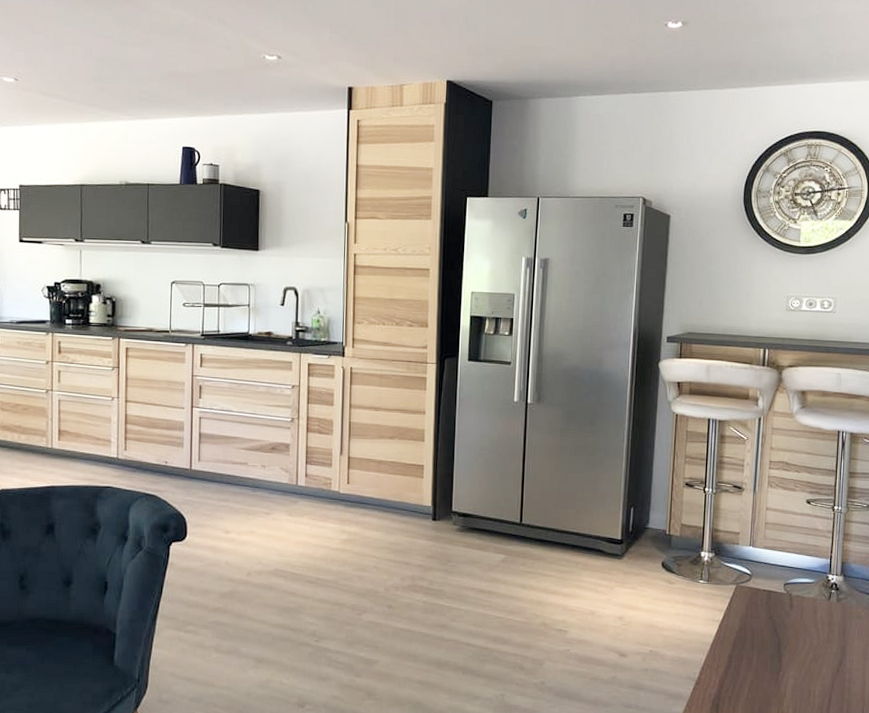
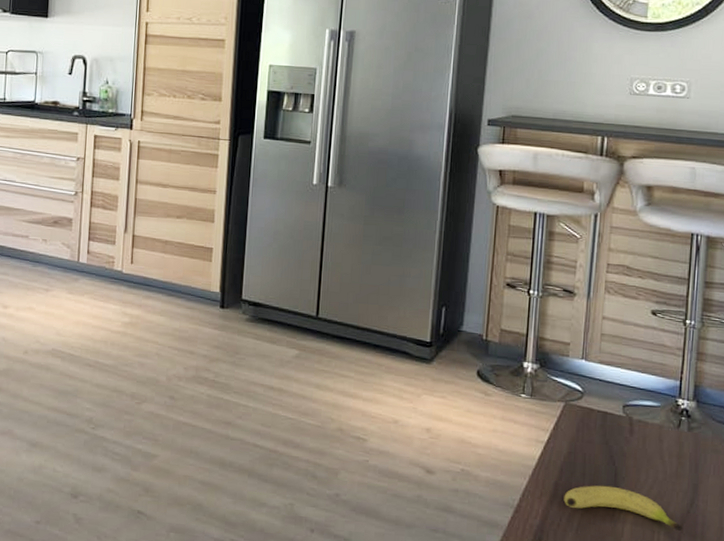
fruit: none [736,654,833,687] -> present [563,485,683,531]

